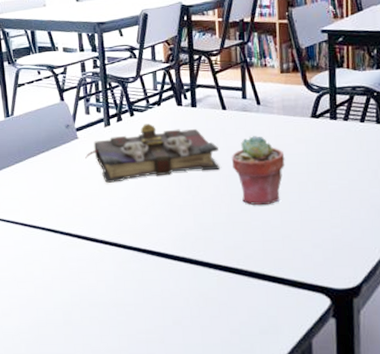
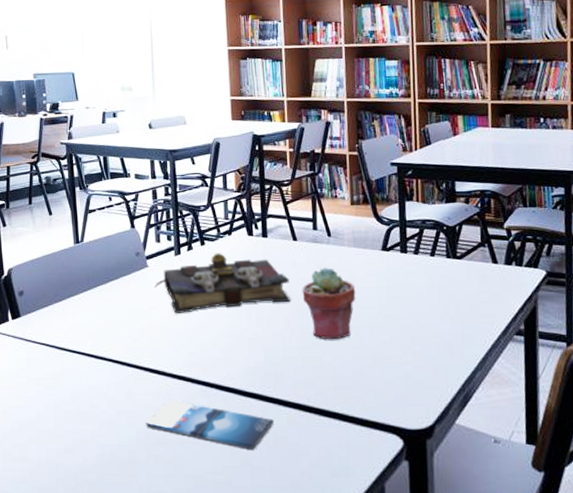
smartphone: none [80,265,204,310] -> present [146,400,274,450]

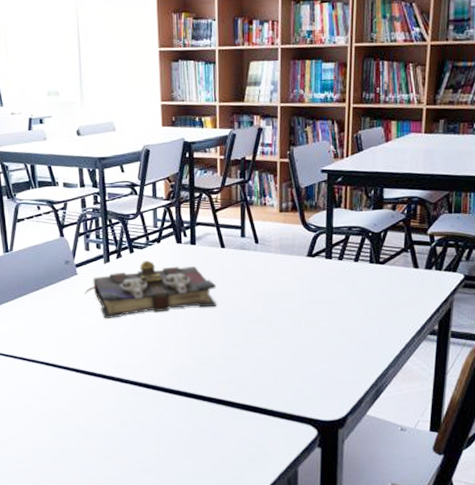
smartphone: present [146,400,274,450] -> none [77,398,198,440]
potted succulent: present [302,268,356,339] -> none [228,274,280,341]

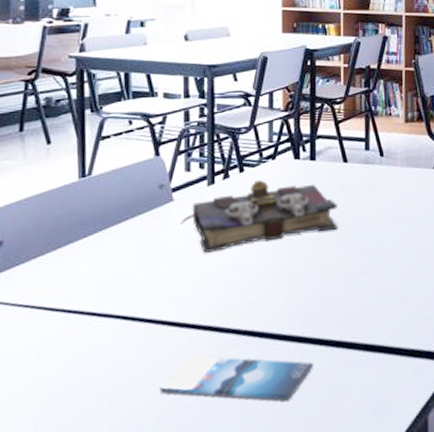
smartphone: none [77,398,198,440] -> present [160,355,313,401]

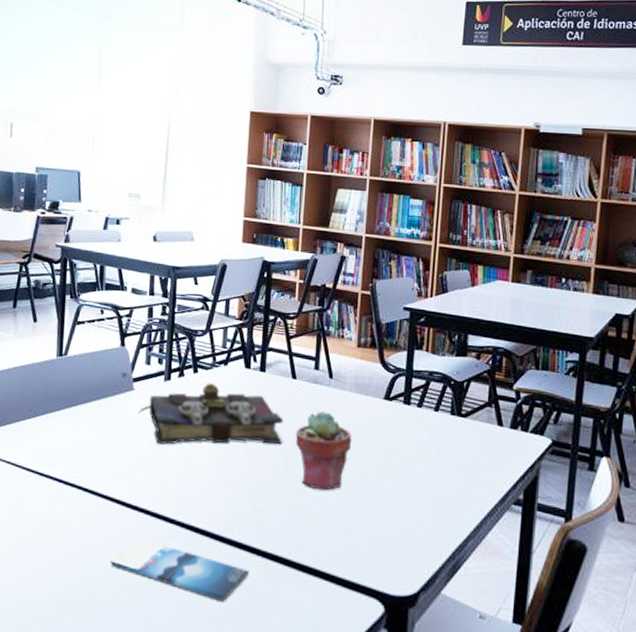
potted succulent: none [350,190,407,267] -> present [295,411,352,490]

